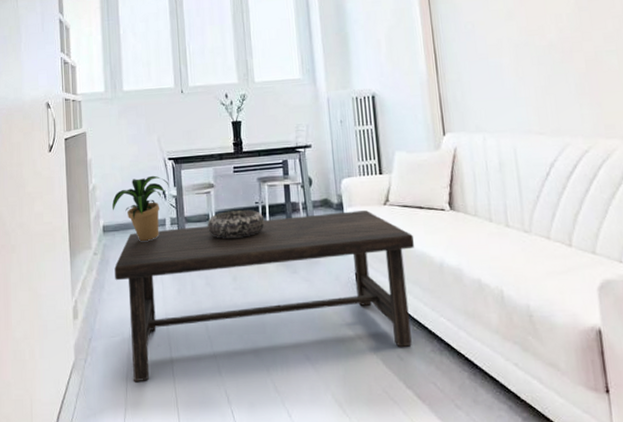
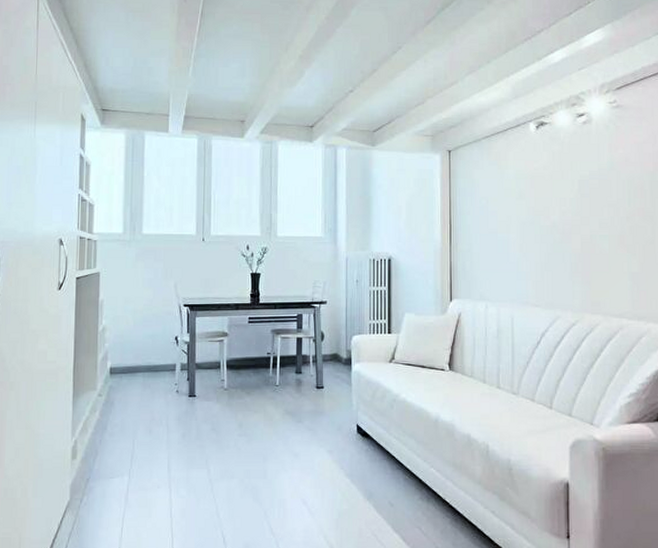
potted plant: present [112,175,169,241] -> none [122,320,183,385]
coffee table: present [114,210,415,383] -> none [119,366,415,523]
decorative bowl: present [207,210,265,239] -> none [217,360,275,386]

